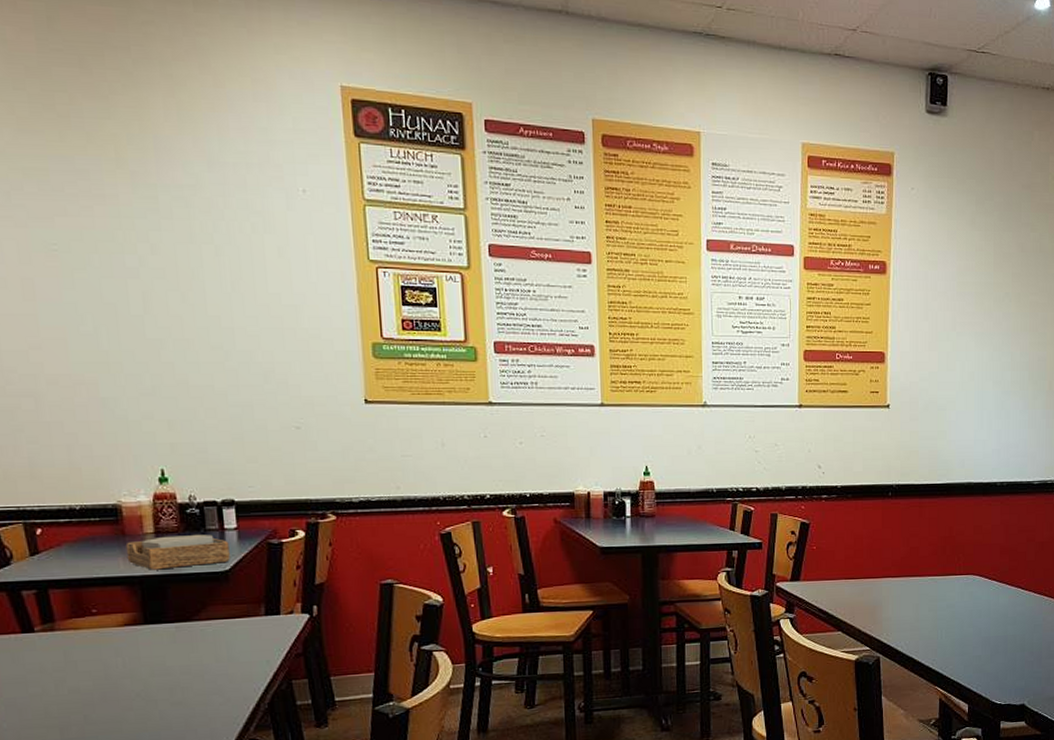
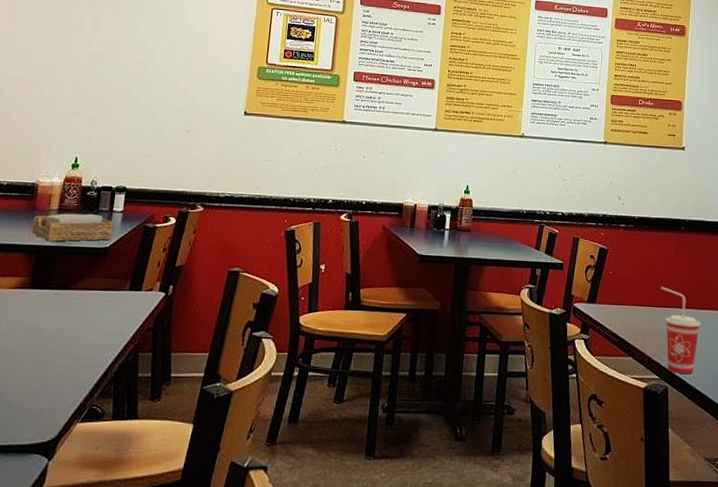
beverage cup: none [868,557,912,643] -> present [660,286,701,374]

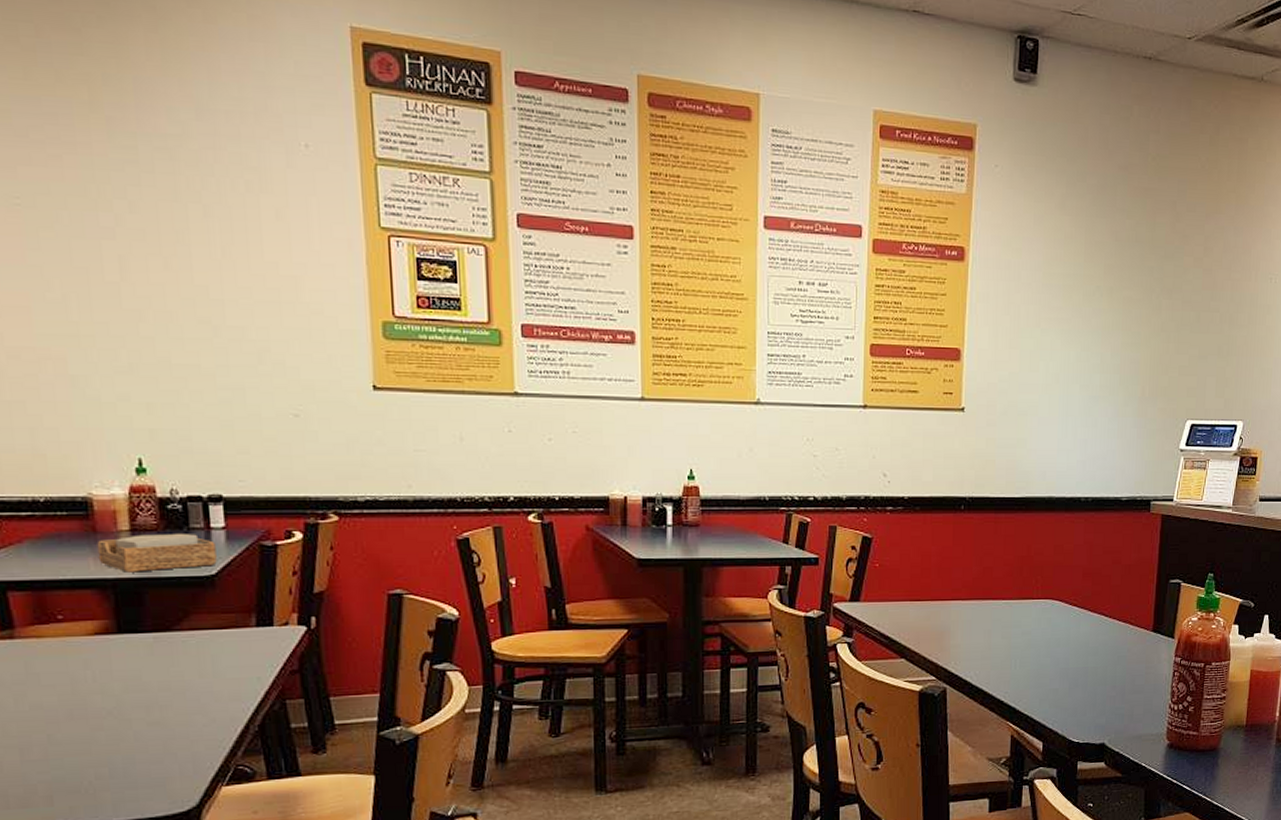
beverage cup: present [660,286,701,374] -> none [936,577,984,672]

